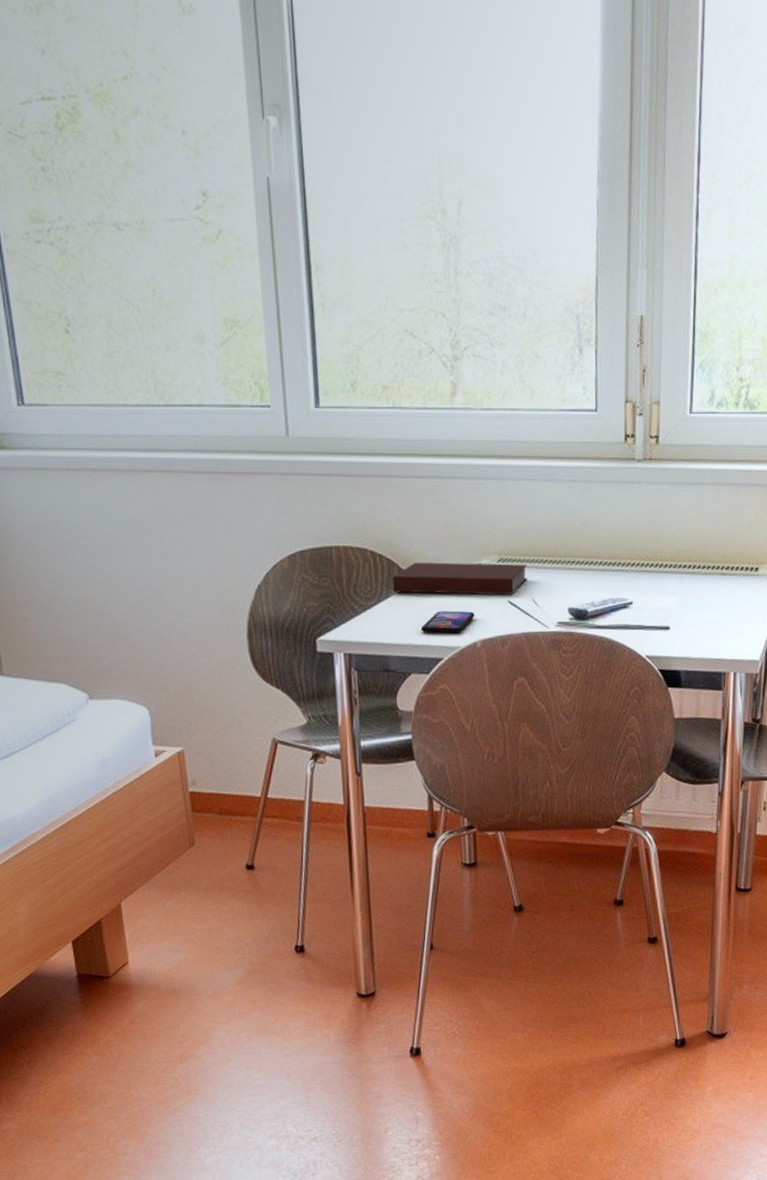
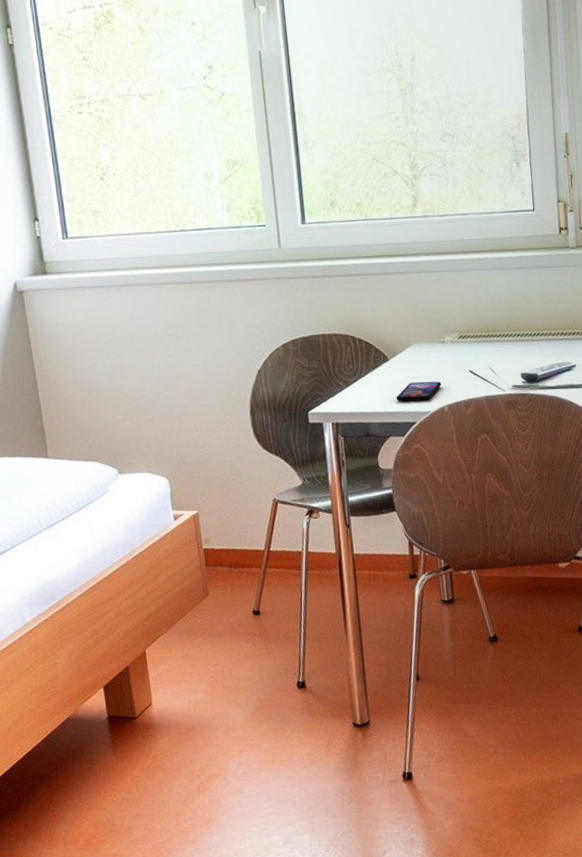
notebook: present [393,562,528,595] -> none [370,339,484,369]

